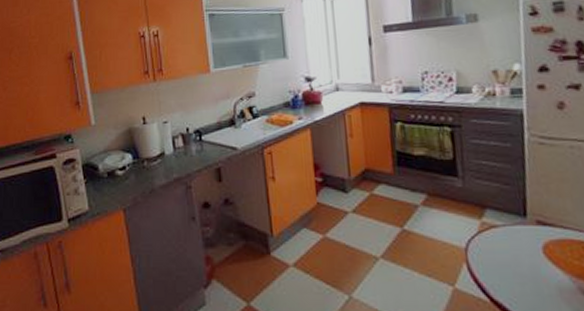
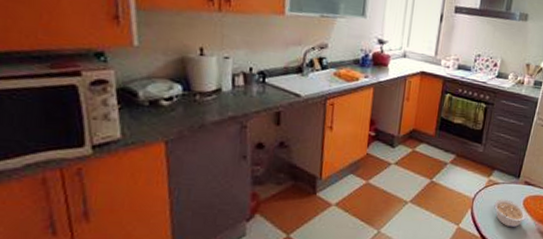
legume: none [497,247,555,288] -> present [493,199,527,228]

